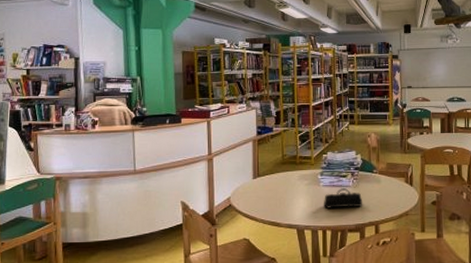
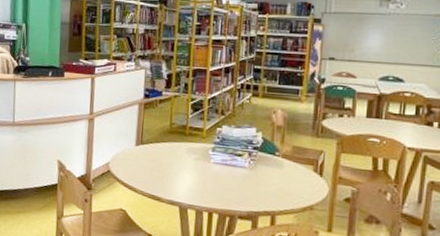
pencil case: present [323,188,363,209] -> none [211,168,260,193]

